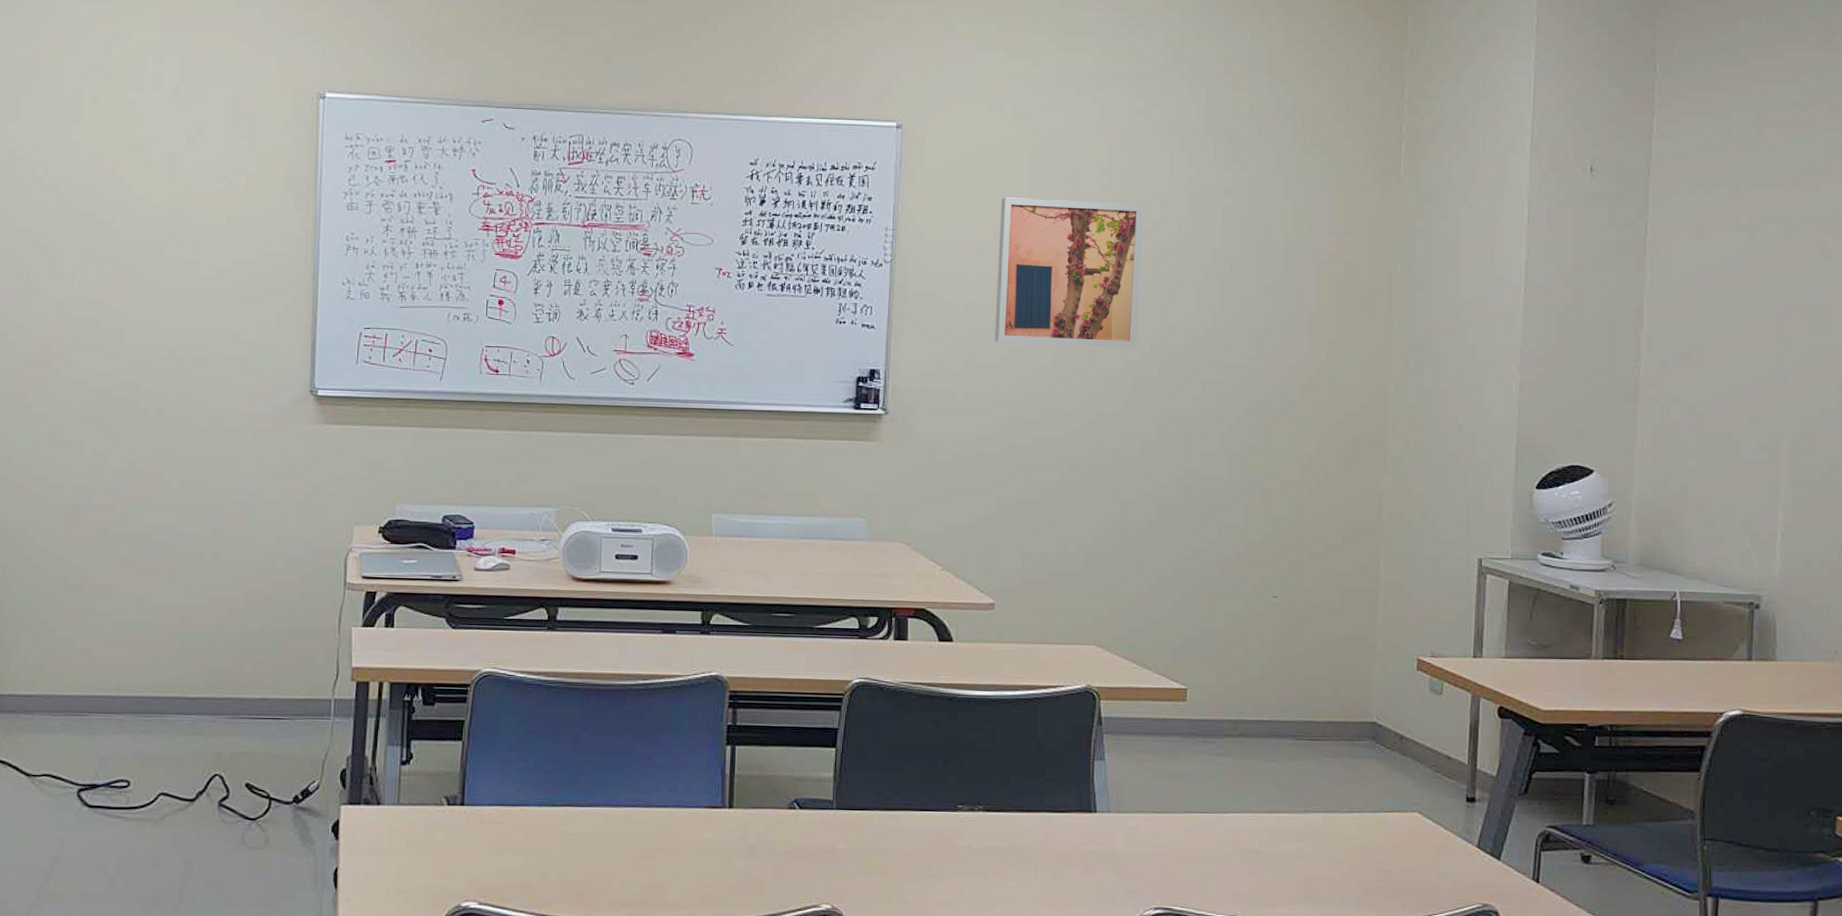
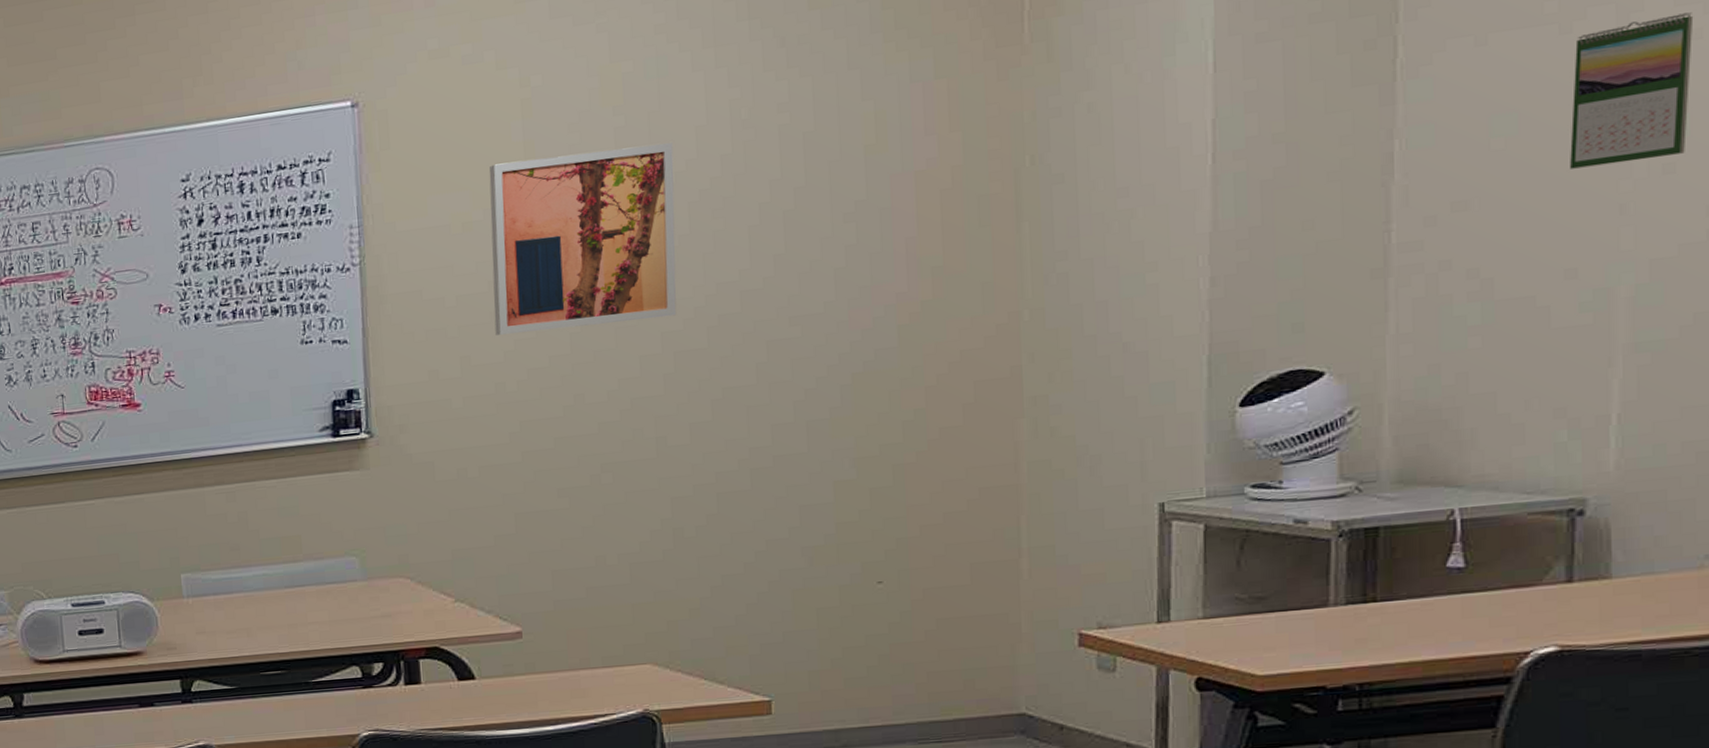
calendar: none [1754,239,1831,343] -> present [1570,12,1694,169]

